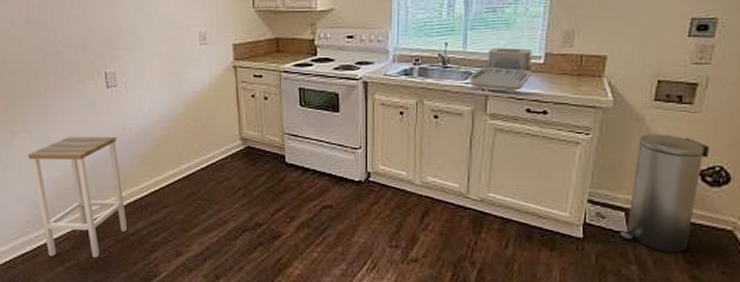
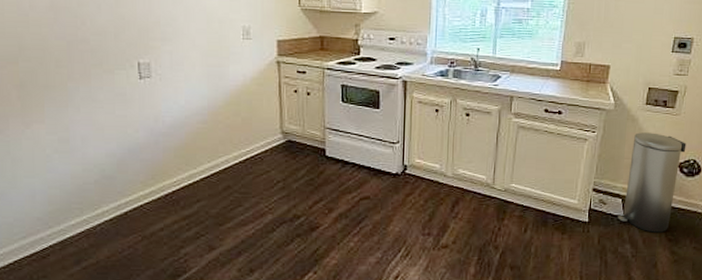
step stool: present [28,136,128,257] -> none [43,128,156,255]
dish rack: present [468,66,532,94] -> none [496,71,550,96]
toaster: present [488,47,534,78] -> none [513,54,552,82]

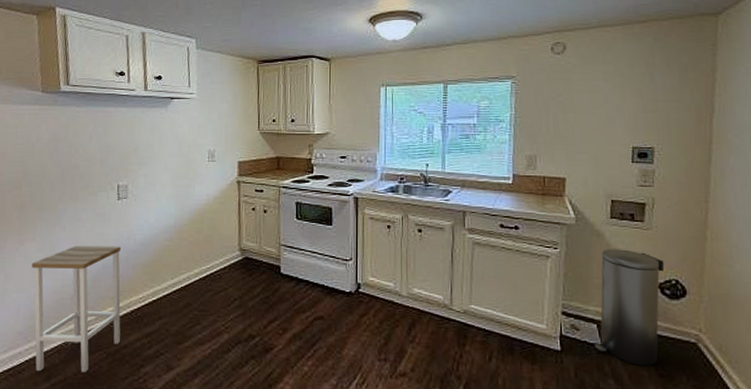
step stool: none [43,128,156,255] -> present [31,245,121,372]

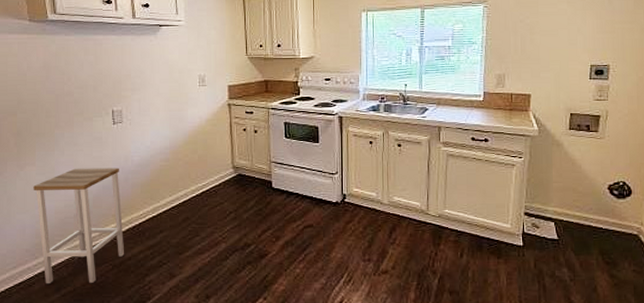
pedal bin: present [594,249,665,366] -> none [551,156,614,256]

